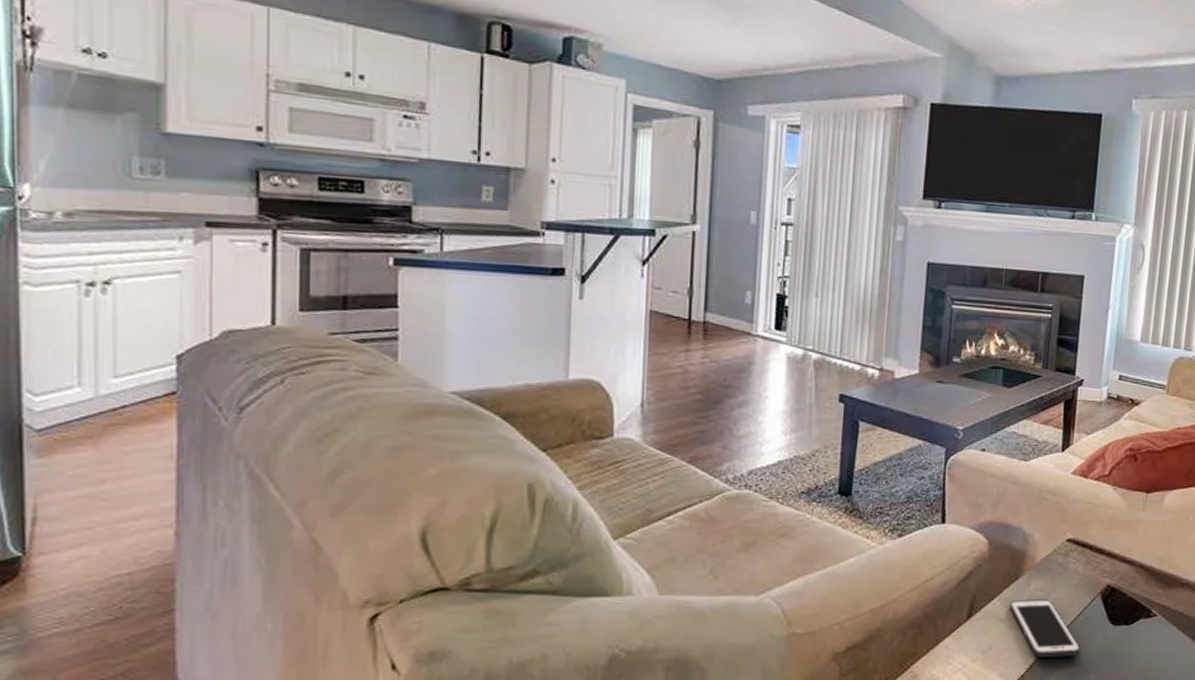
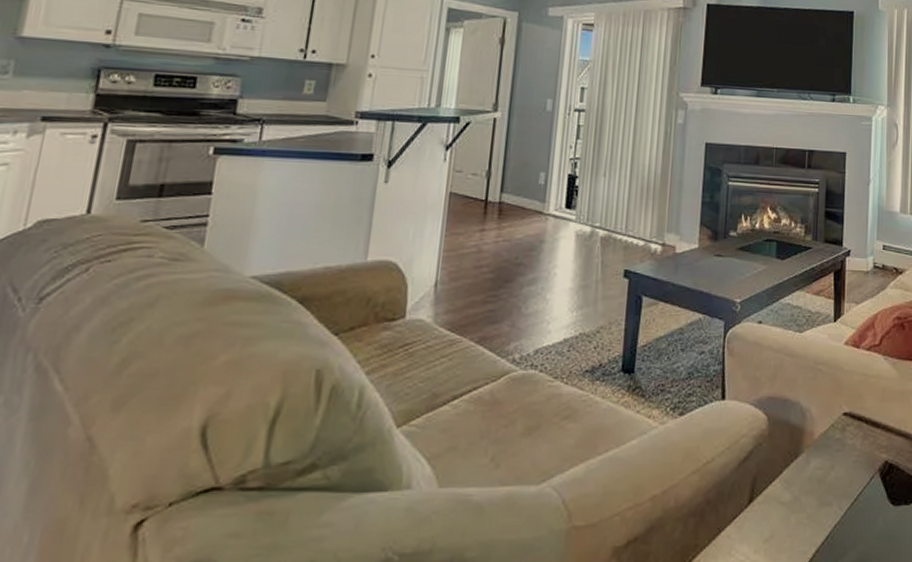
cell phone: present [1009,599,1081,657] -> none [790,479,863,545]

